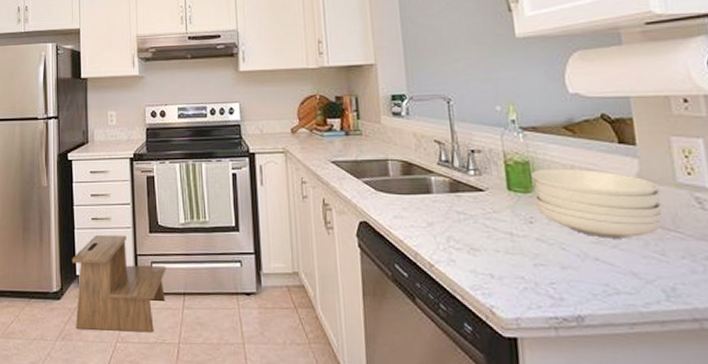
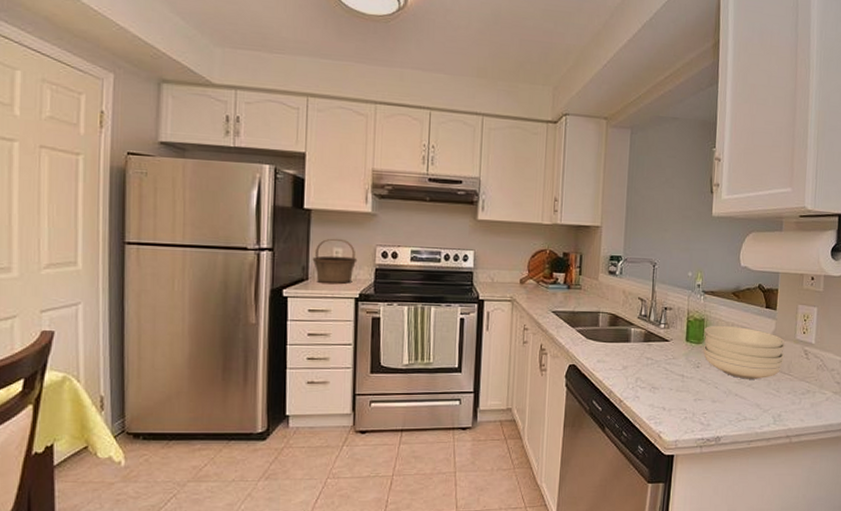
step stool: present [71,235,167,333] -> none [281,375,386,468]
basket: none [91,102,130,146] -> present [312,238,358,285]

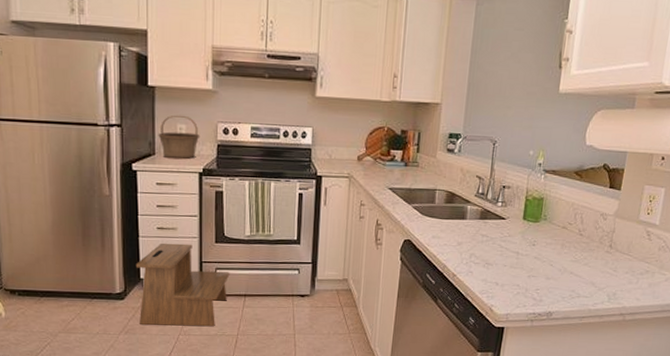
step stool: none [281,375,386,468] -> present [135,244,230,327]
bowl: present [703,325,785,379] -> none [540,204,627,259]

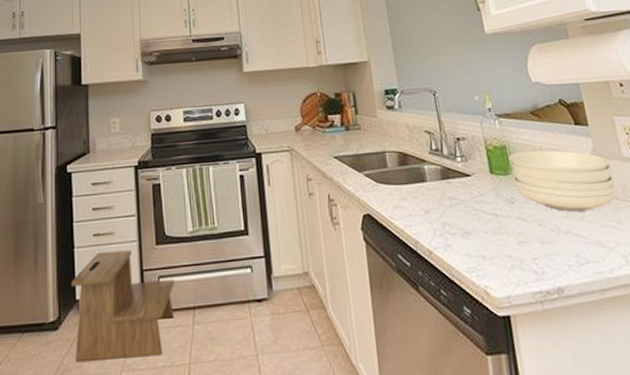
basket: present [158,115,200,160] -> none [92,108,134,156]
bowl: none [540,204,627,259] -> present [508,150,616,212]

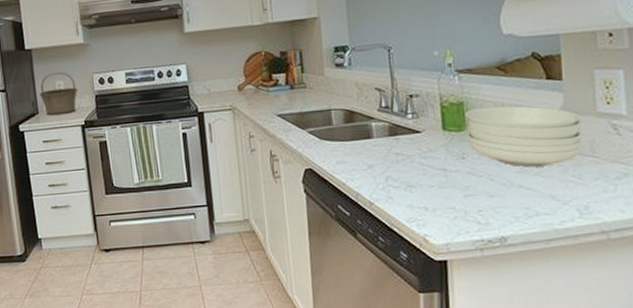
step stool: present [70,249,175,362] -> none [32,198,125,286]
basket: none [92,108,134,156] -> present [39,72,78,116]

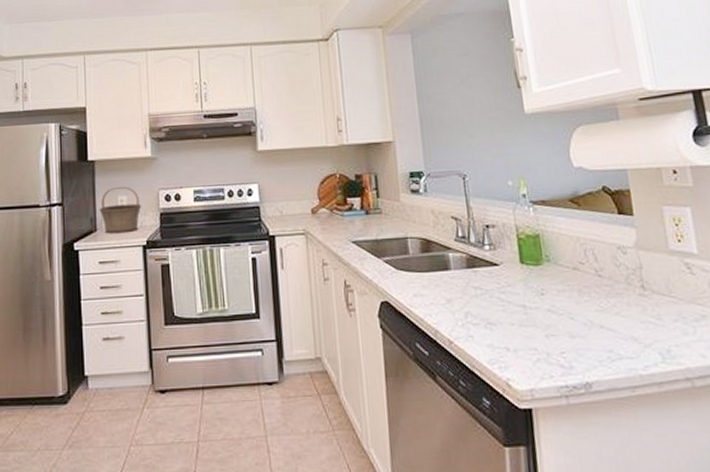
bowl: present [464,106,583,167] -> none [541,240,658,306]

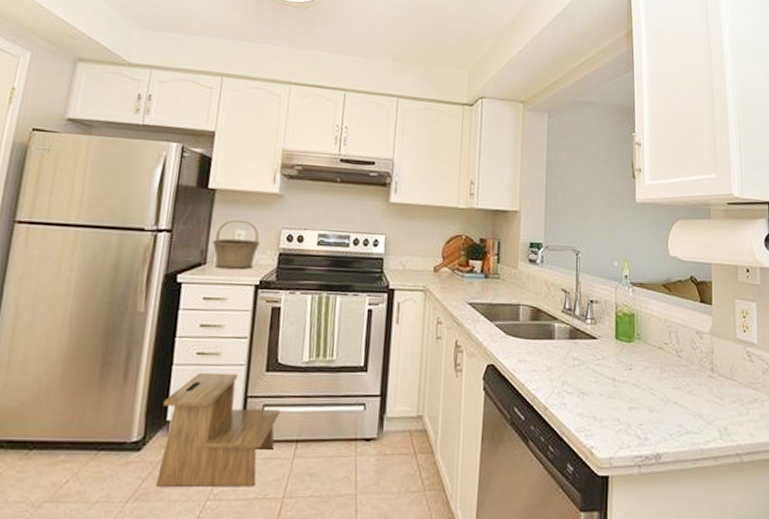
step stool: none [79,329,184,435] -> present [156,373,281,487]

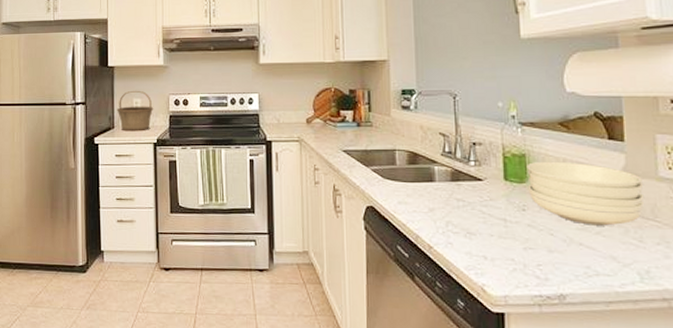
step stool: present [156,373,281,487] -> none [97,214,186,304]
bowl: none [635,321,726,385] -> present [526,161,645,226]

